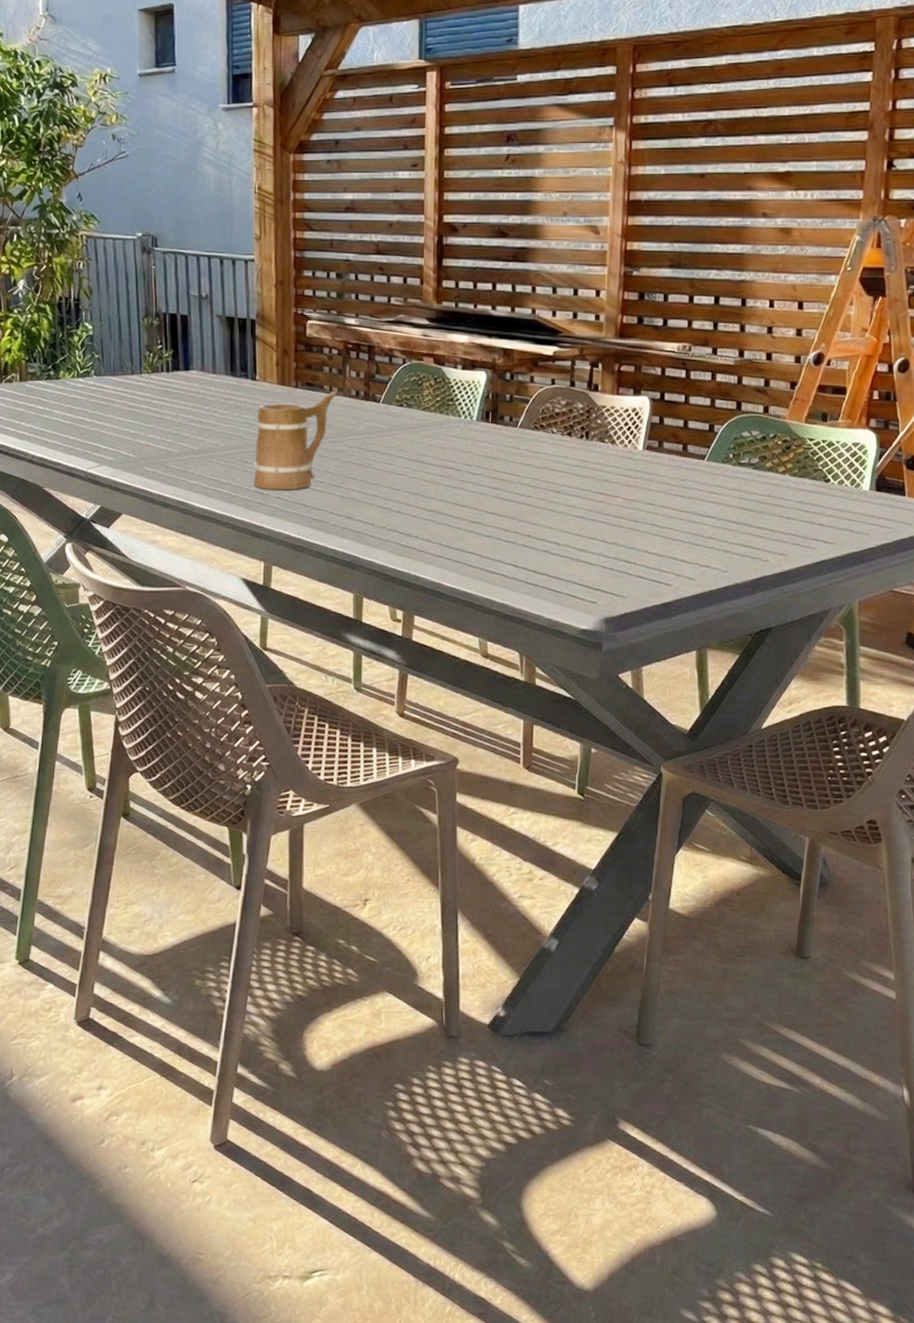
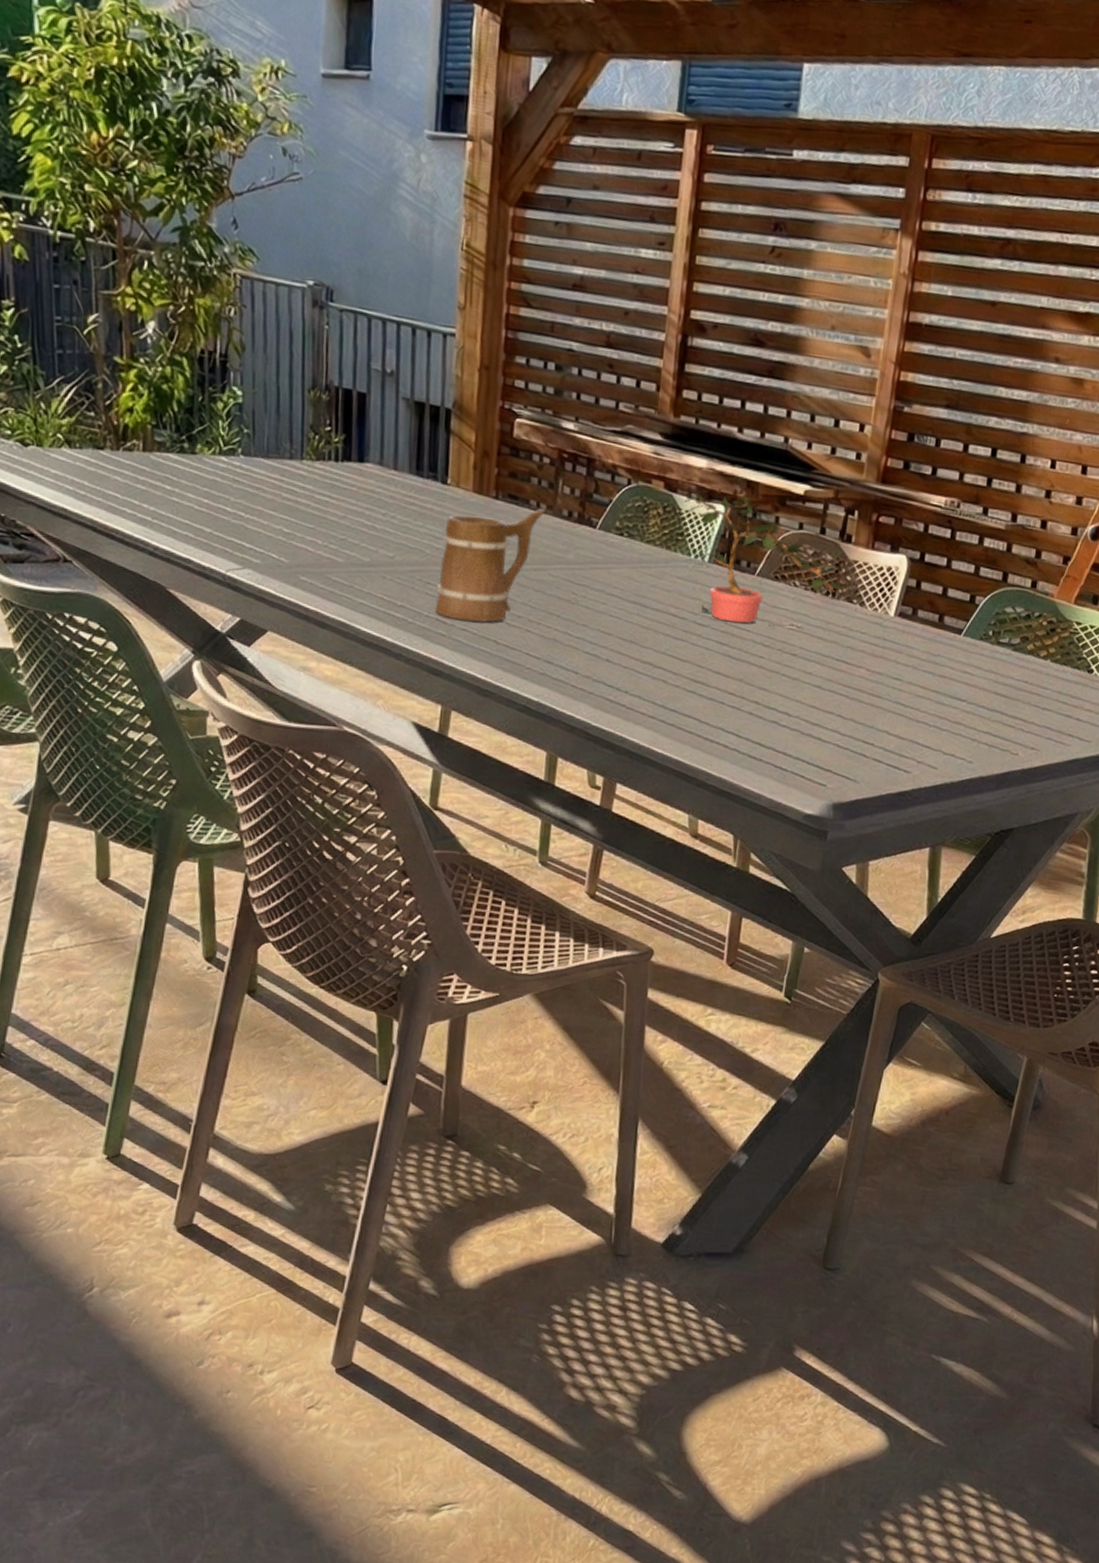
potted plant: none [452,362,593,470] -> present [684,491,843,629]

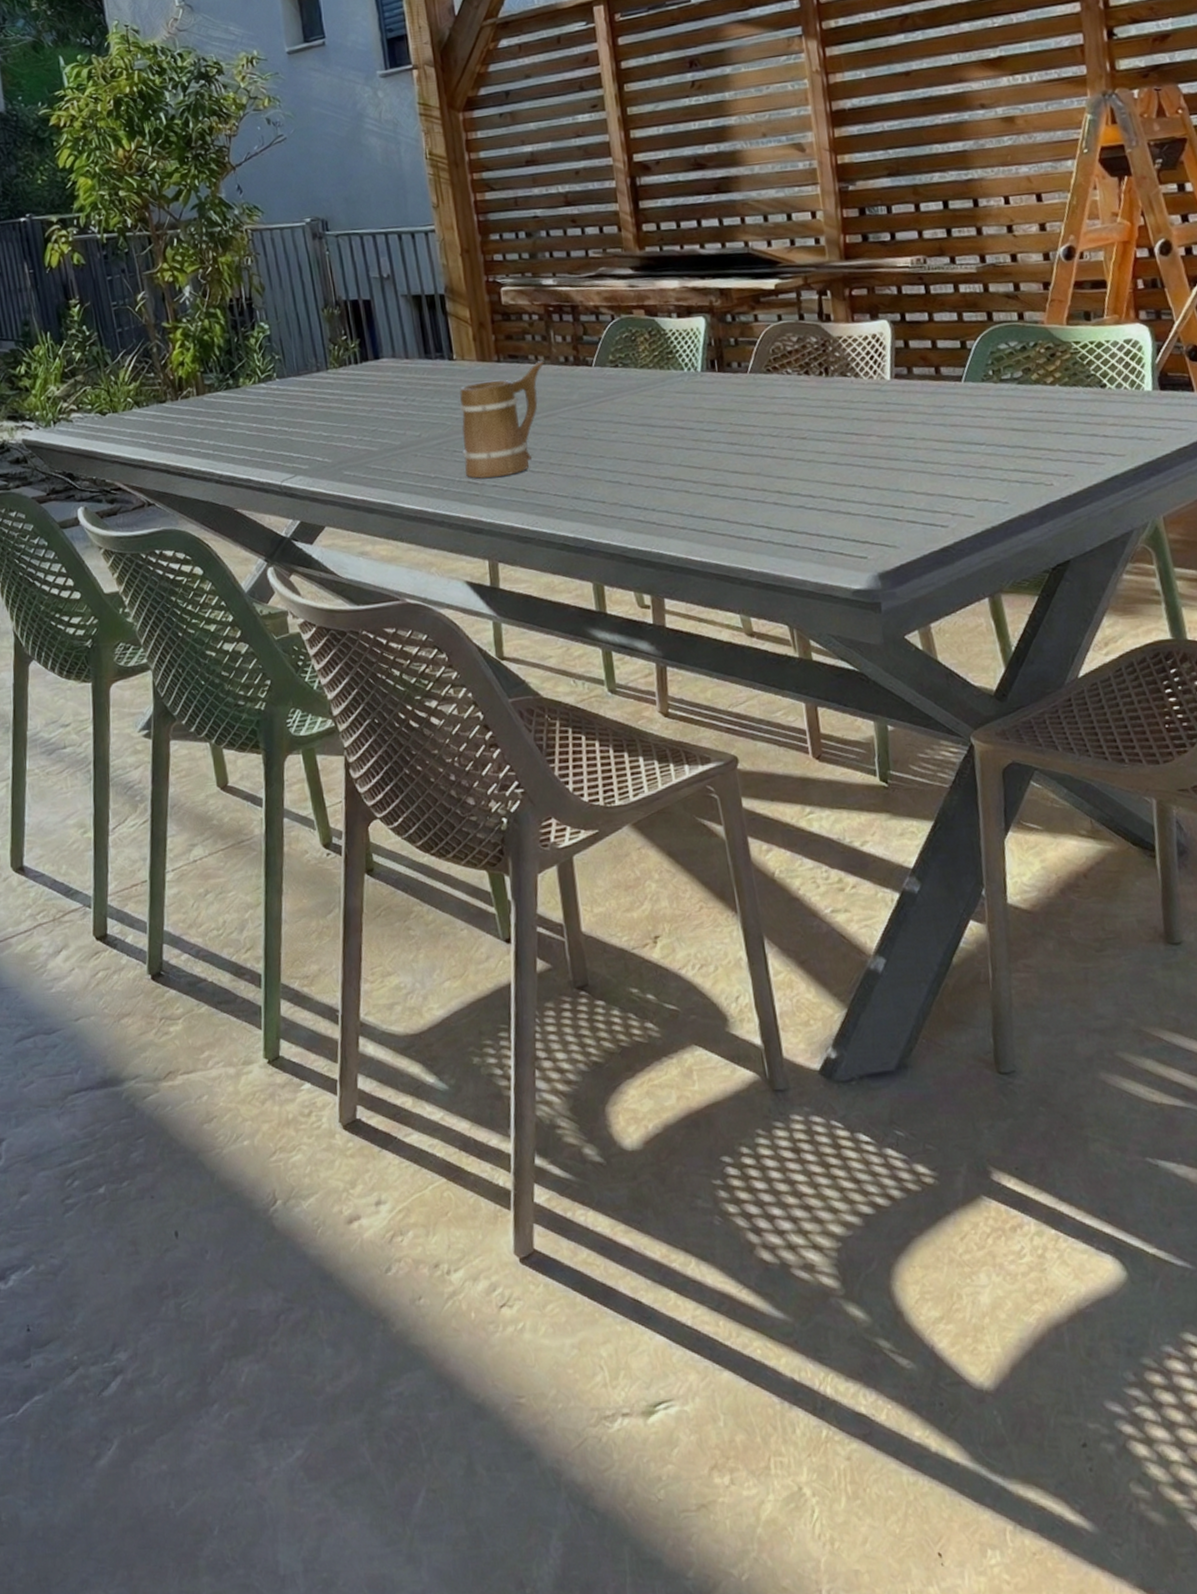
potted plant: present [684,491,843,629] -> none [666,303,833,423]

